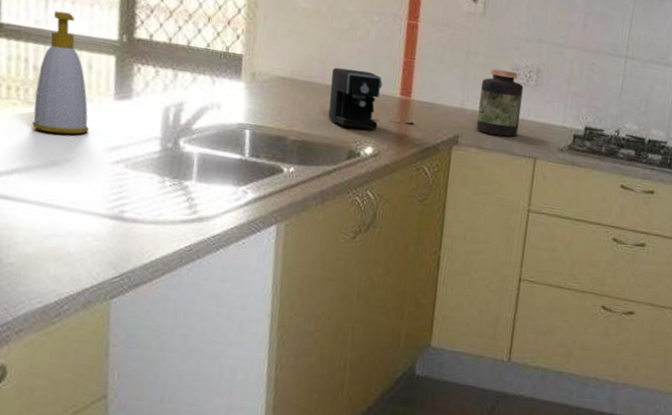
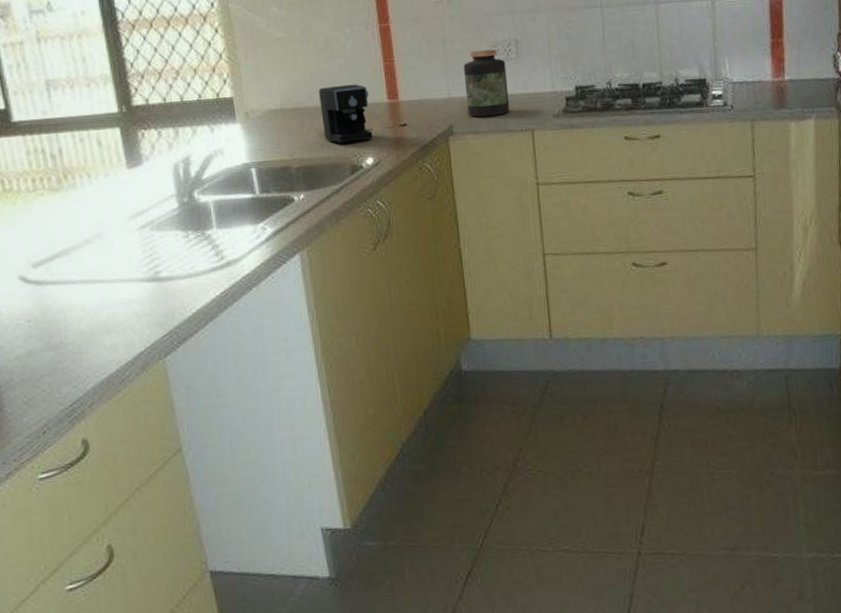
soap bottle: present [32,10,89,135] -> none [56,97,111,214]

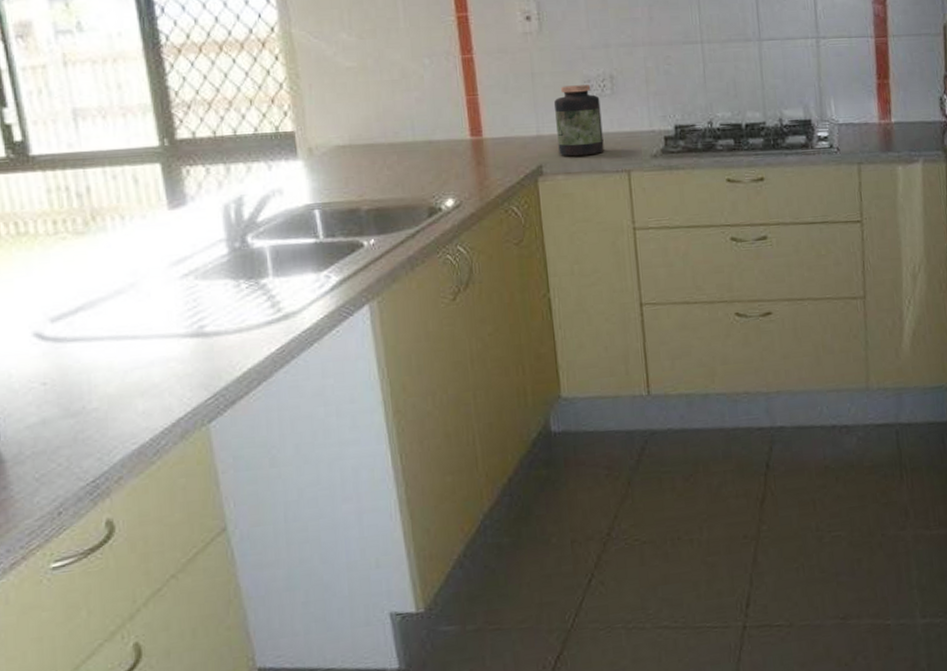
coffee maker: present [319,84,407,143] -> none [393,119,492,183]

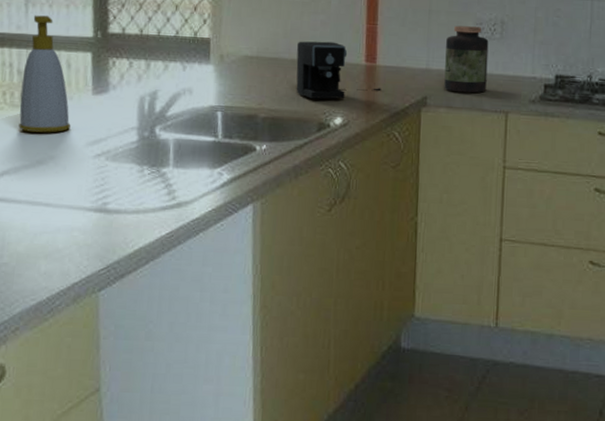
soap bottle: none [83,128,148,260] -> present [18,15,71,133]
coffee maker: none [393,119,492,183] -> present [296,41,381,99]

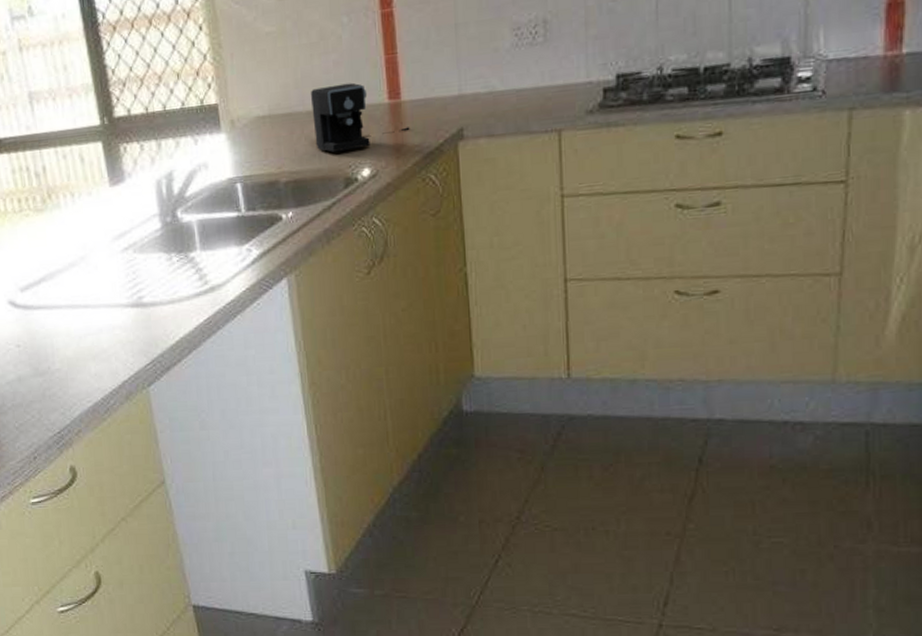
soap bottle: present [18,15,71,133] -> none [40,110,94,235]
jar: present [444,25,489,93] -> none [479,32,533,117]

